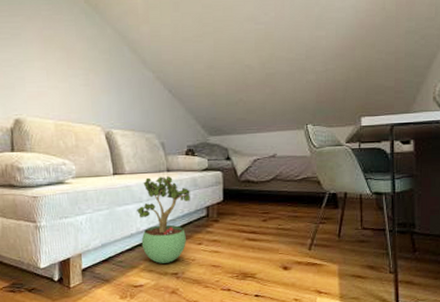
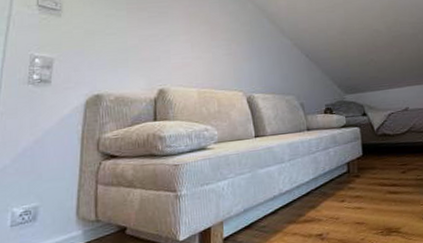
potted plant: present [137,175,191,264] -> none [279,134,332,225]

